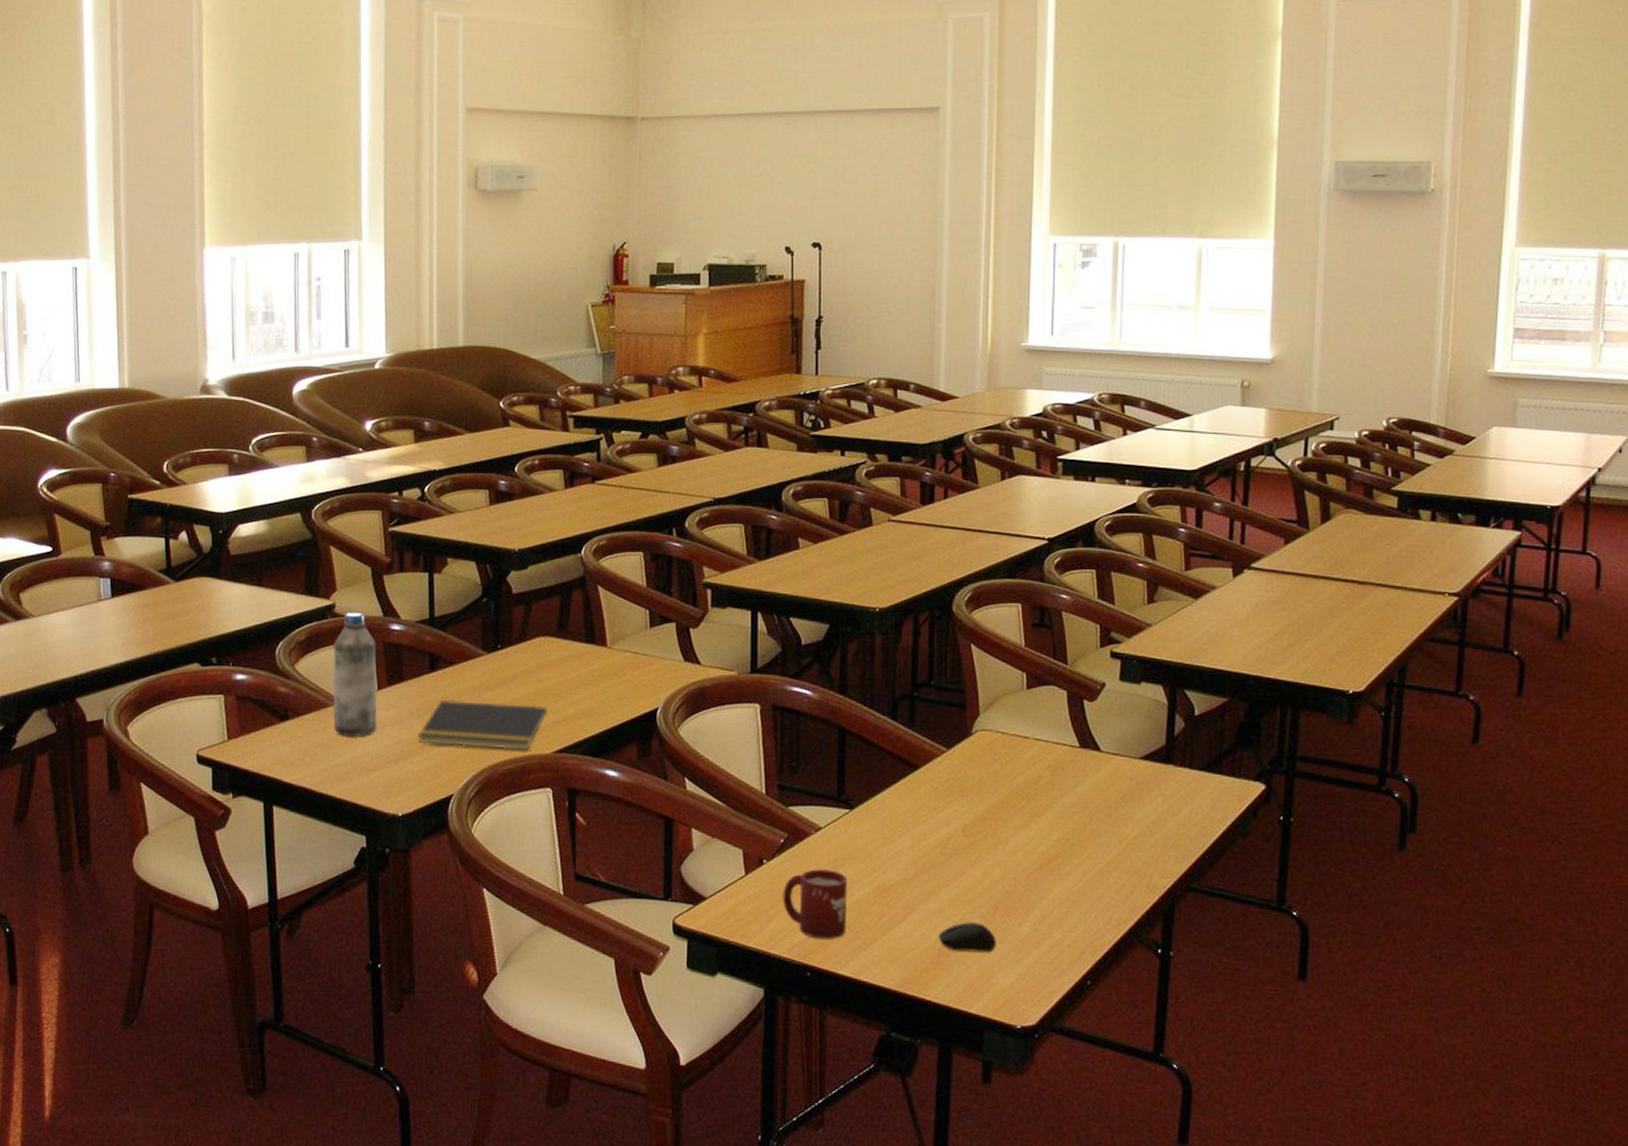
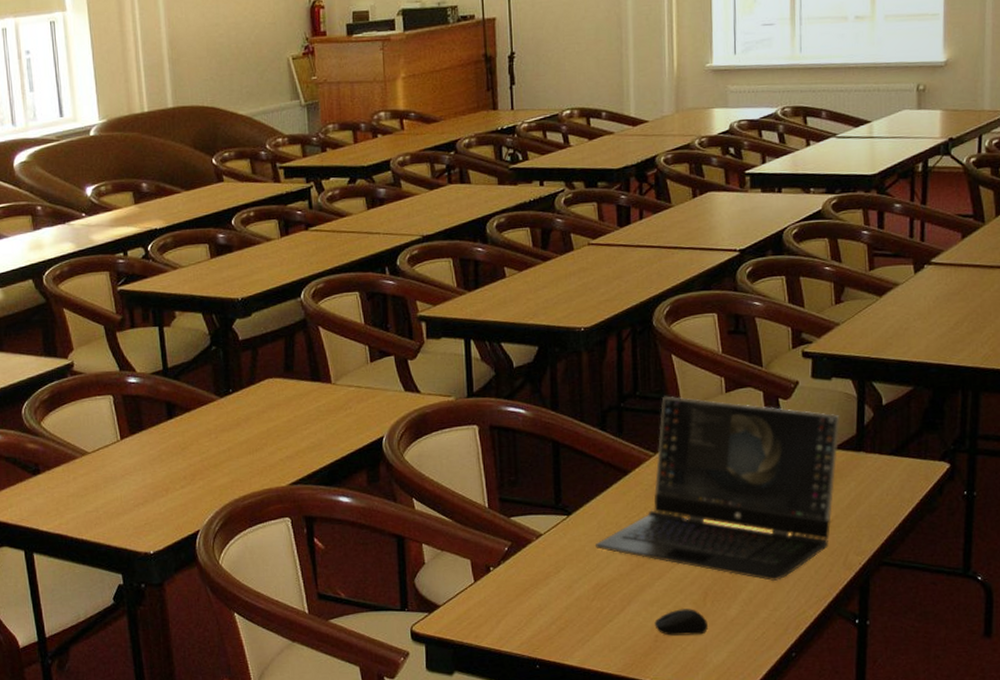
water bottle: present [333,612,377,737] -> none [75,368,123,485]
notepad: present [418,699,548,751] -> none [162,442,281,486]
cup: present [782,869,848,939] -> none [510,571,570,635]
laptop: none [879,687,1149,900] -> present [596,396,840,582]

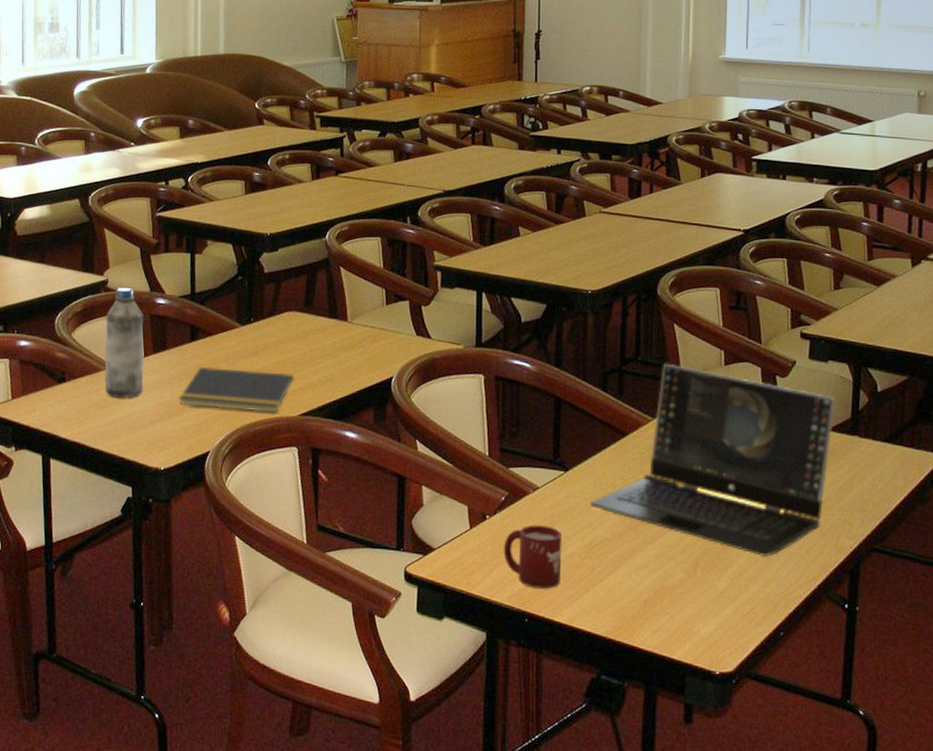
water bottle: none [75,368,123,485] -> present [104,287,144,398]
notepad: none [162,442,281,486] -> present [179,366,295,413]
cup: none [510,571,570,635] -> present [503,525,562,589]
computer mouse: present [654,609,708,636] -> none [644,576,697,604]

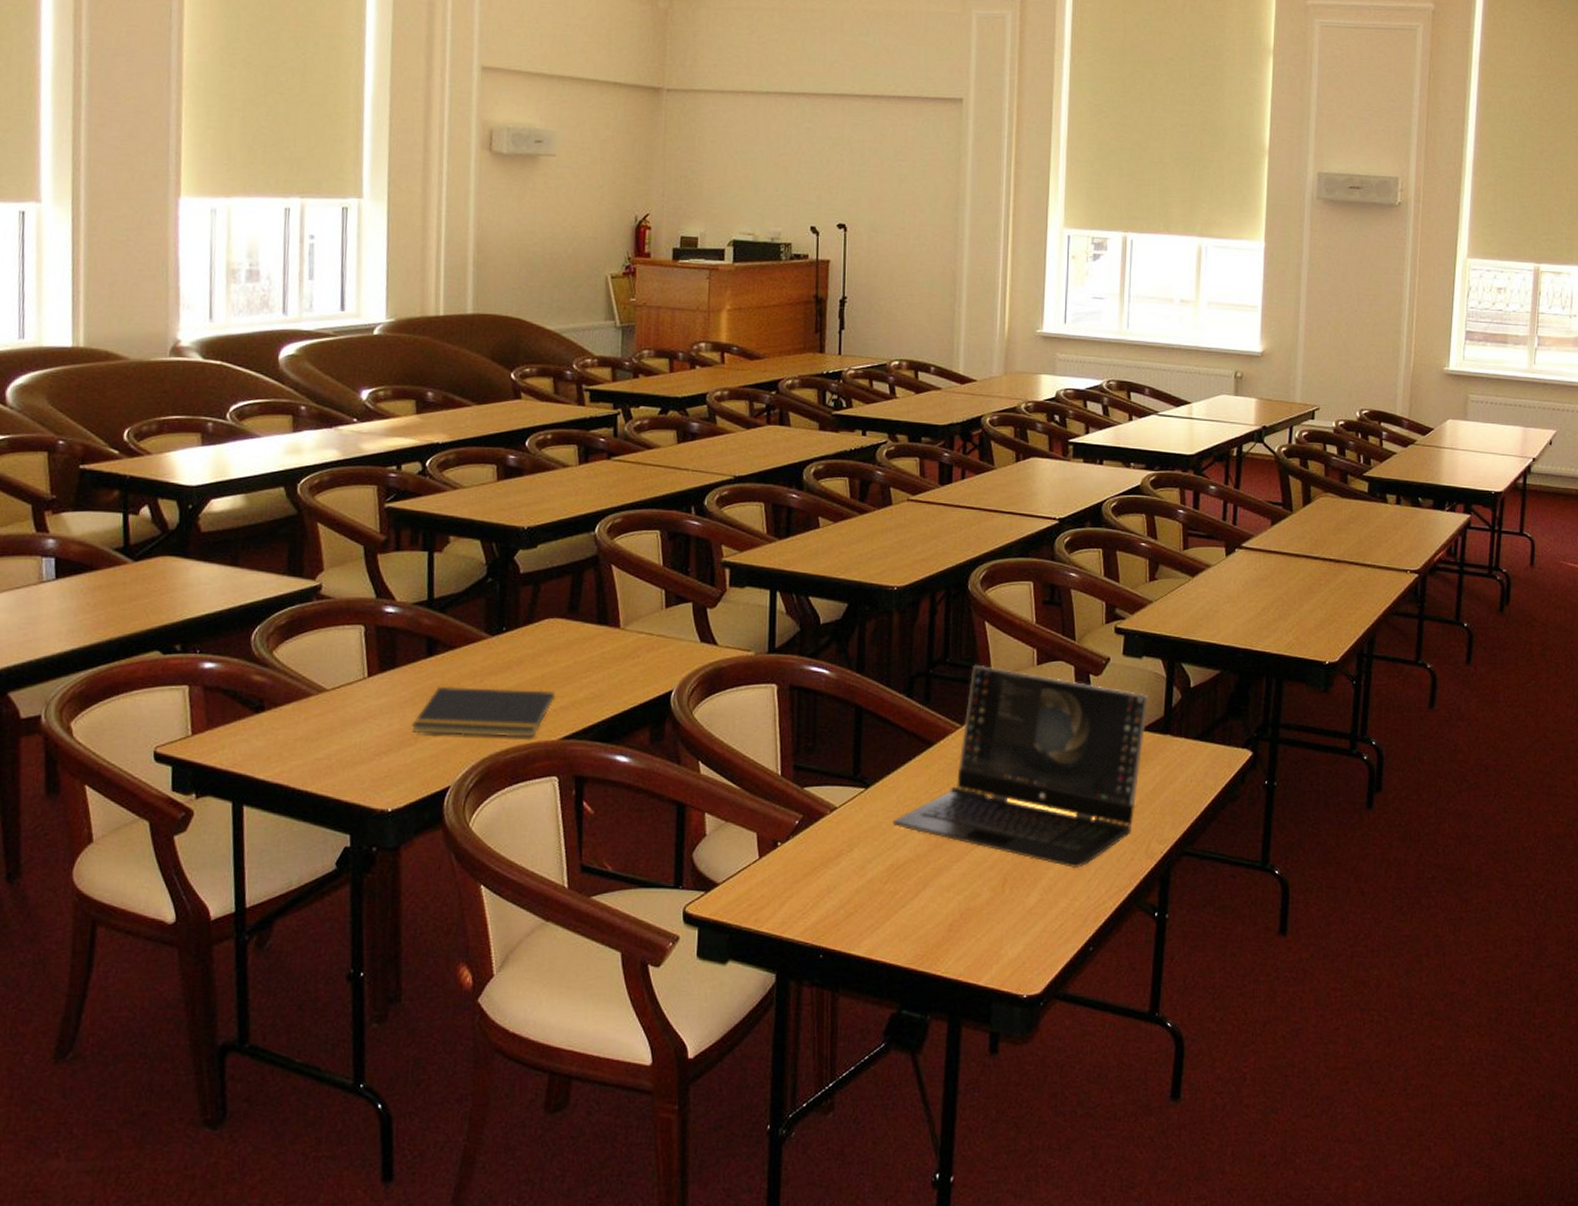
water bottle: present [104,287,144,398] -> none [316,593,368,727]
cup: present [503,525,562,589] -> none [796,849,862,920]

